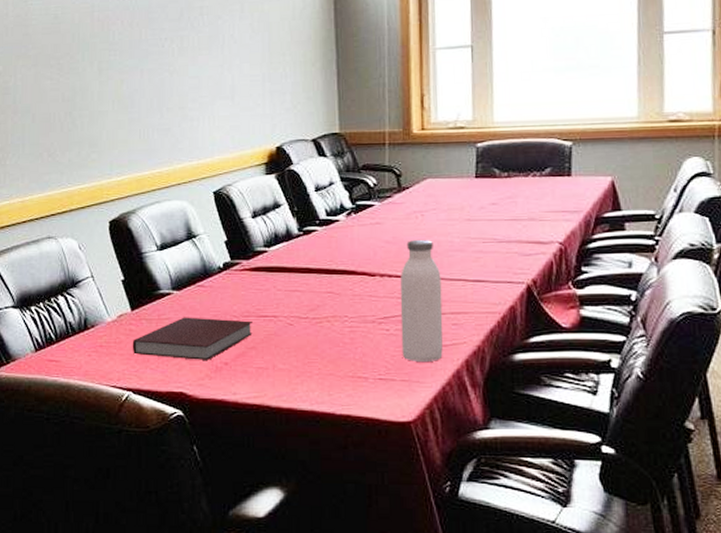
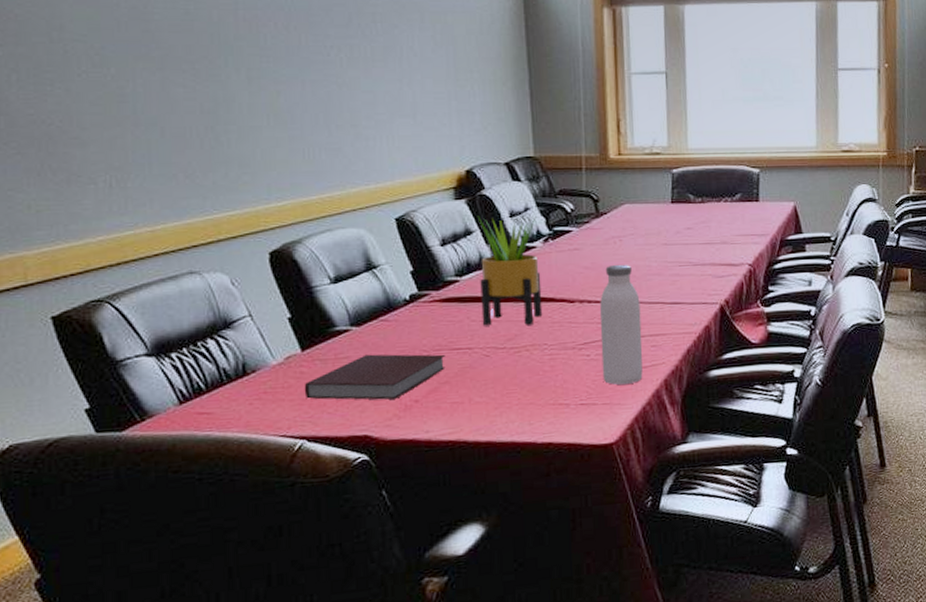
potted plant: none [285,190,344,296] -> present [477,216,543,326]

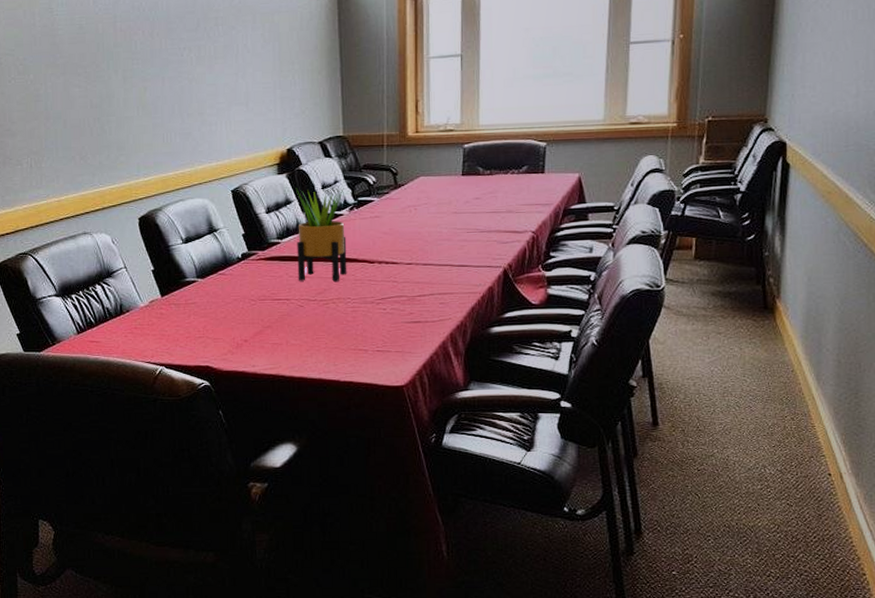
notebook: present [304,354,446,400] -> none [163,301,268,338]
water bottle: present [600,264,643,385] -> none [395,230,432,335]

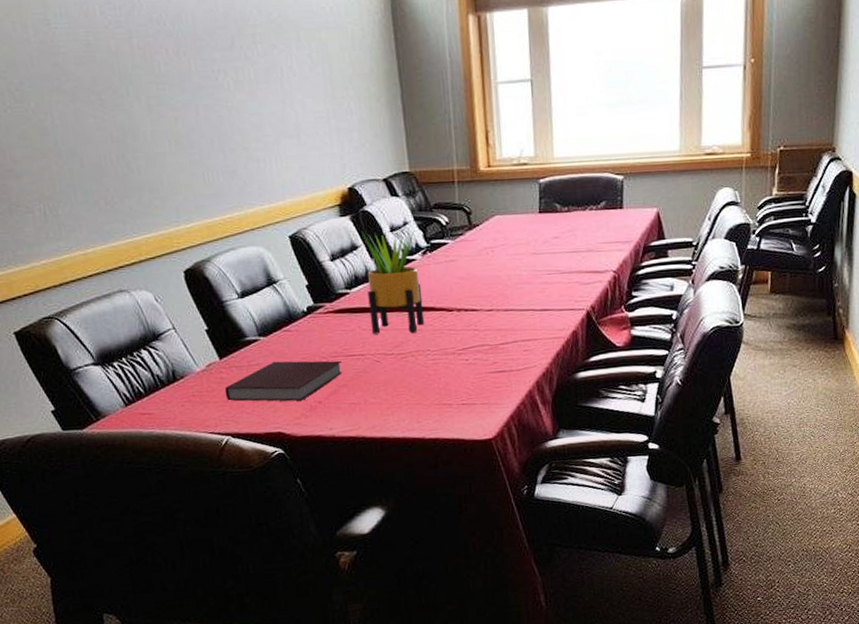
notebook: none [163,301,268,338] -> present [224,360,343,402]

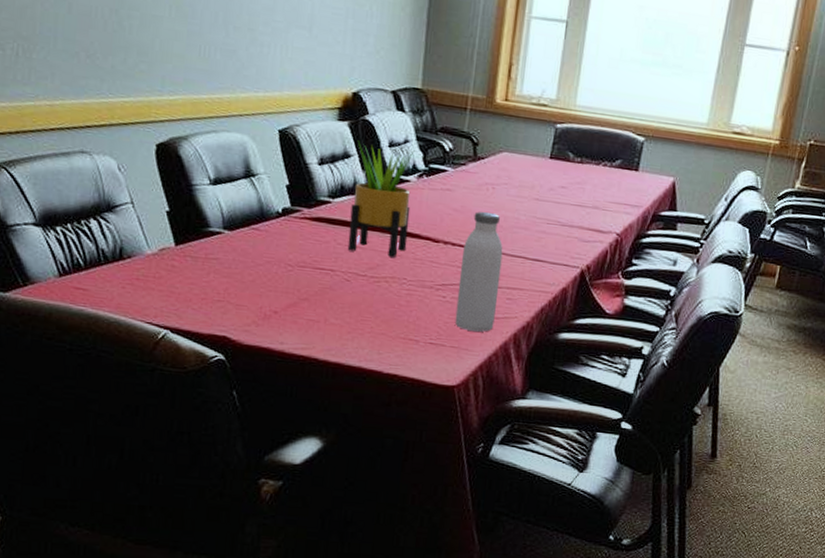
notebook: present [224,360,343,402] -> none [173,259,308,307]
water bottle: none [476,274,517,386] -> present [455,211,503,332]

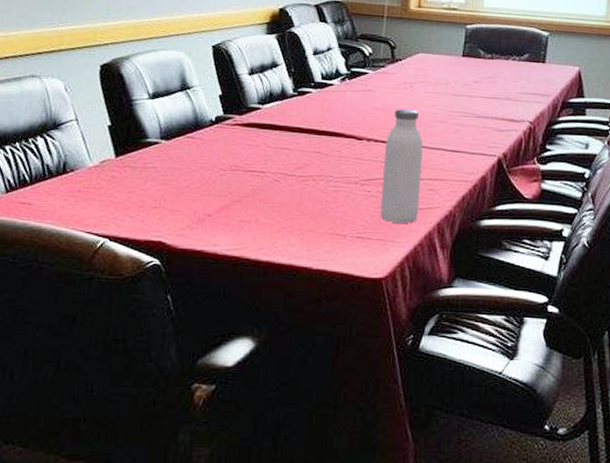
potted plant: present [347,140,415,258] -> none [276,51,337,157]

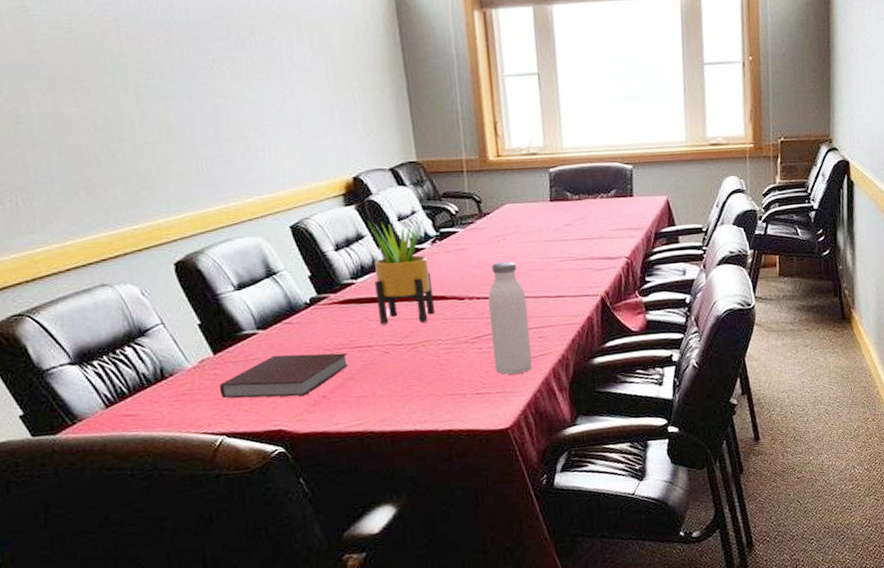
notebook: none [112,167,240,211] -> present [219,353,349,399]
potted plant: none [276,51,337,157] -> present [367,219,436,325]

